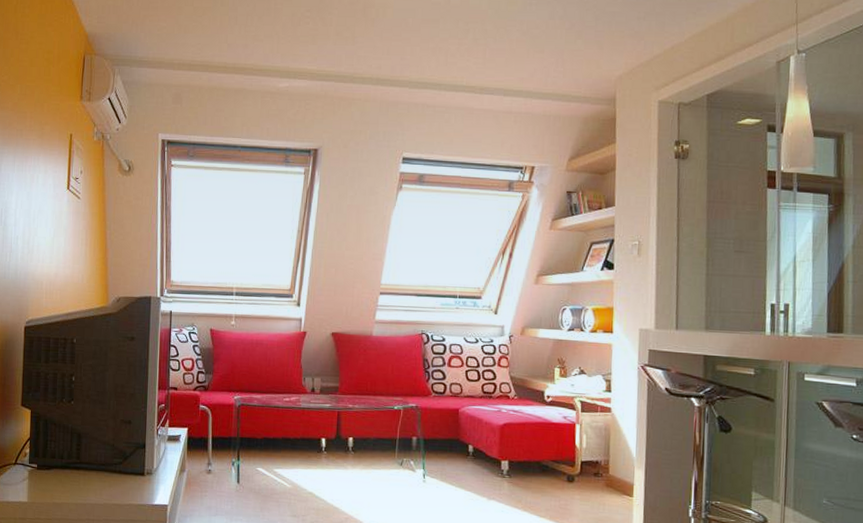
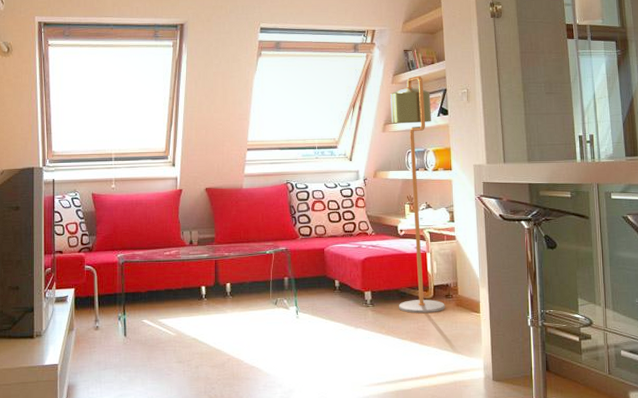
floor lamp: none [539,222,595,492] -> present [390,76,445,314]

